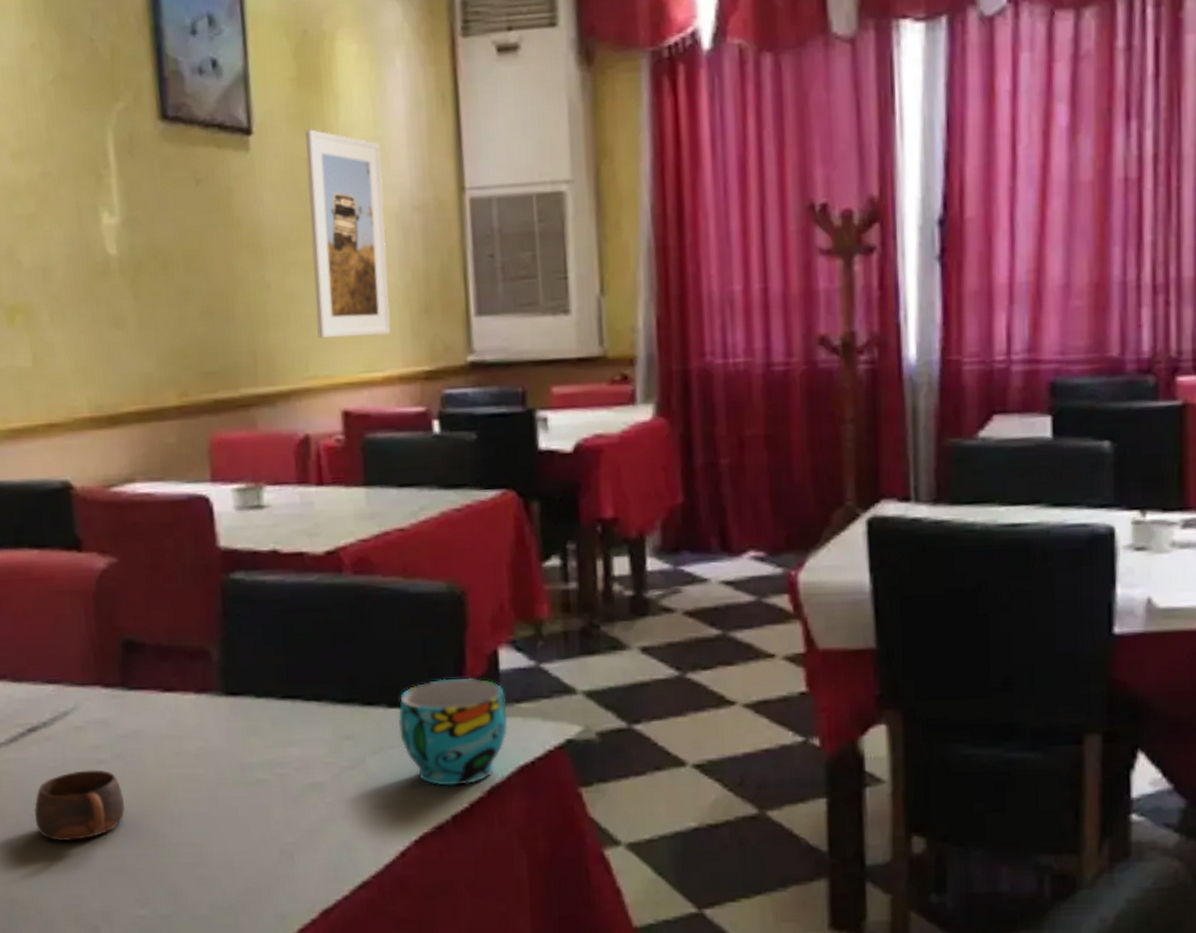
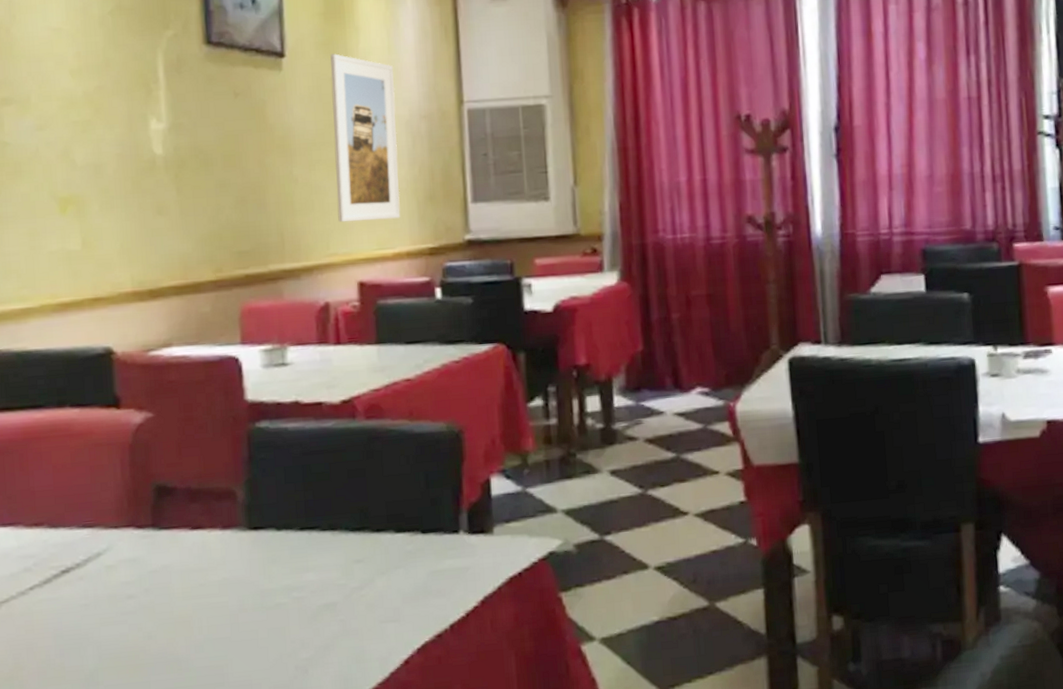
cup: present [34,770,125,842] -> none [64,604,151,673]
cup: present [398,677,508,786] -> none [404,503,499,599]

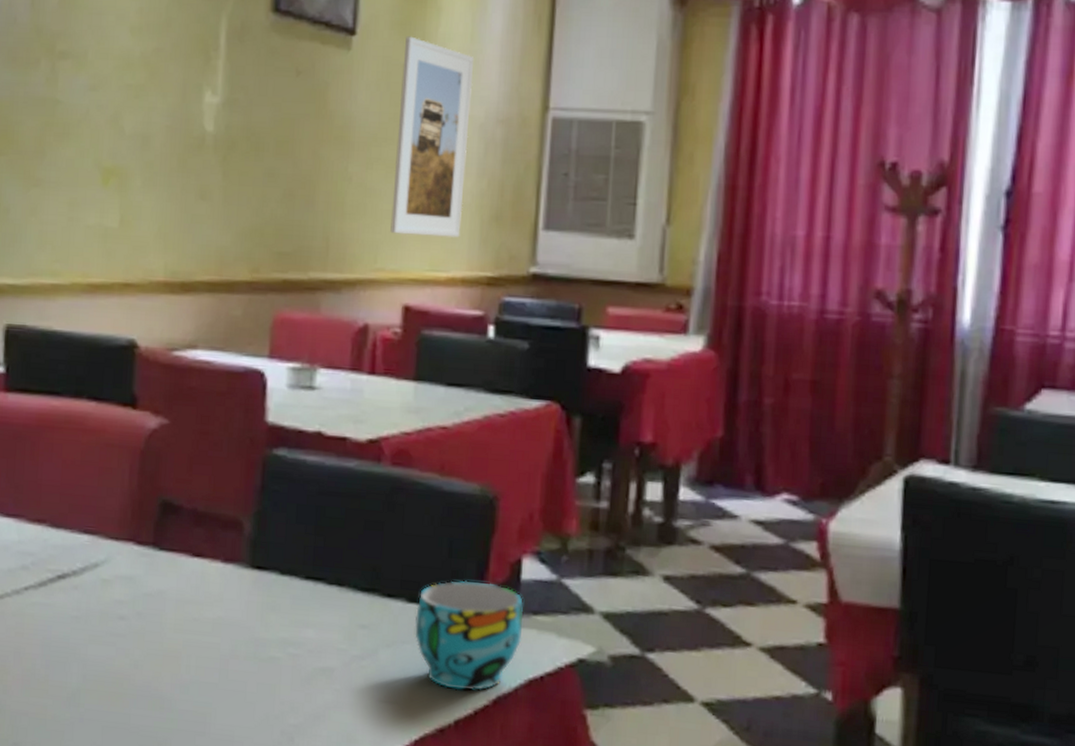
cup: none [404,503,499,599] -> present [415,580,524,691]

